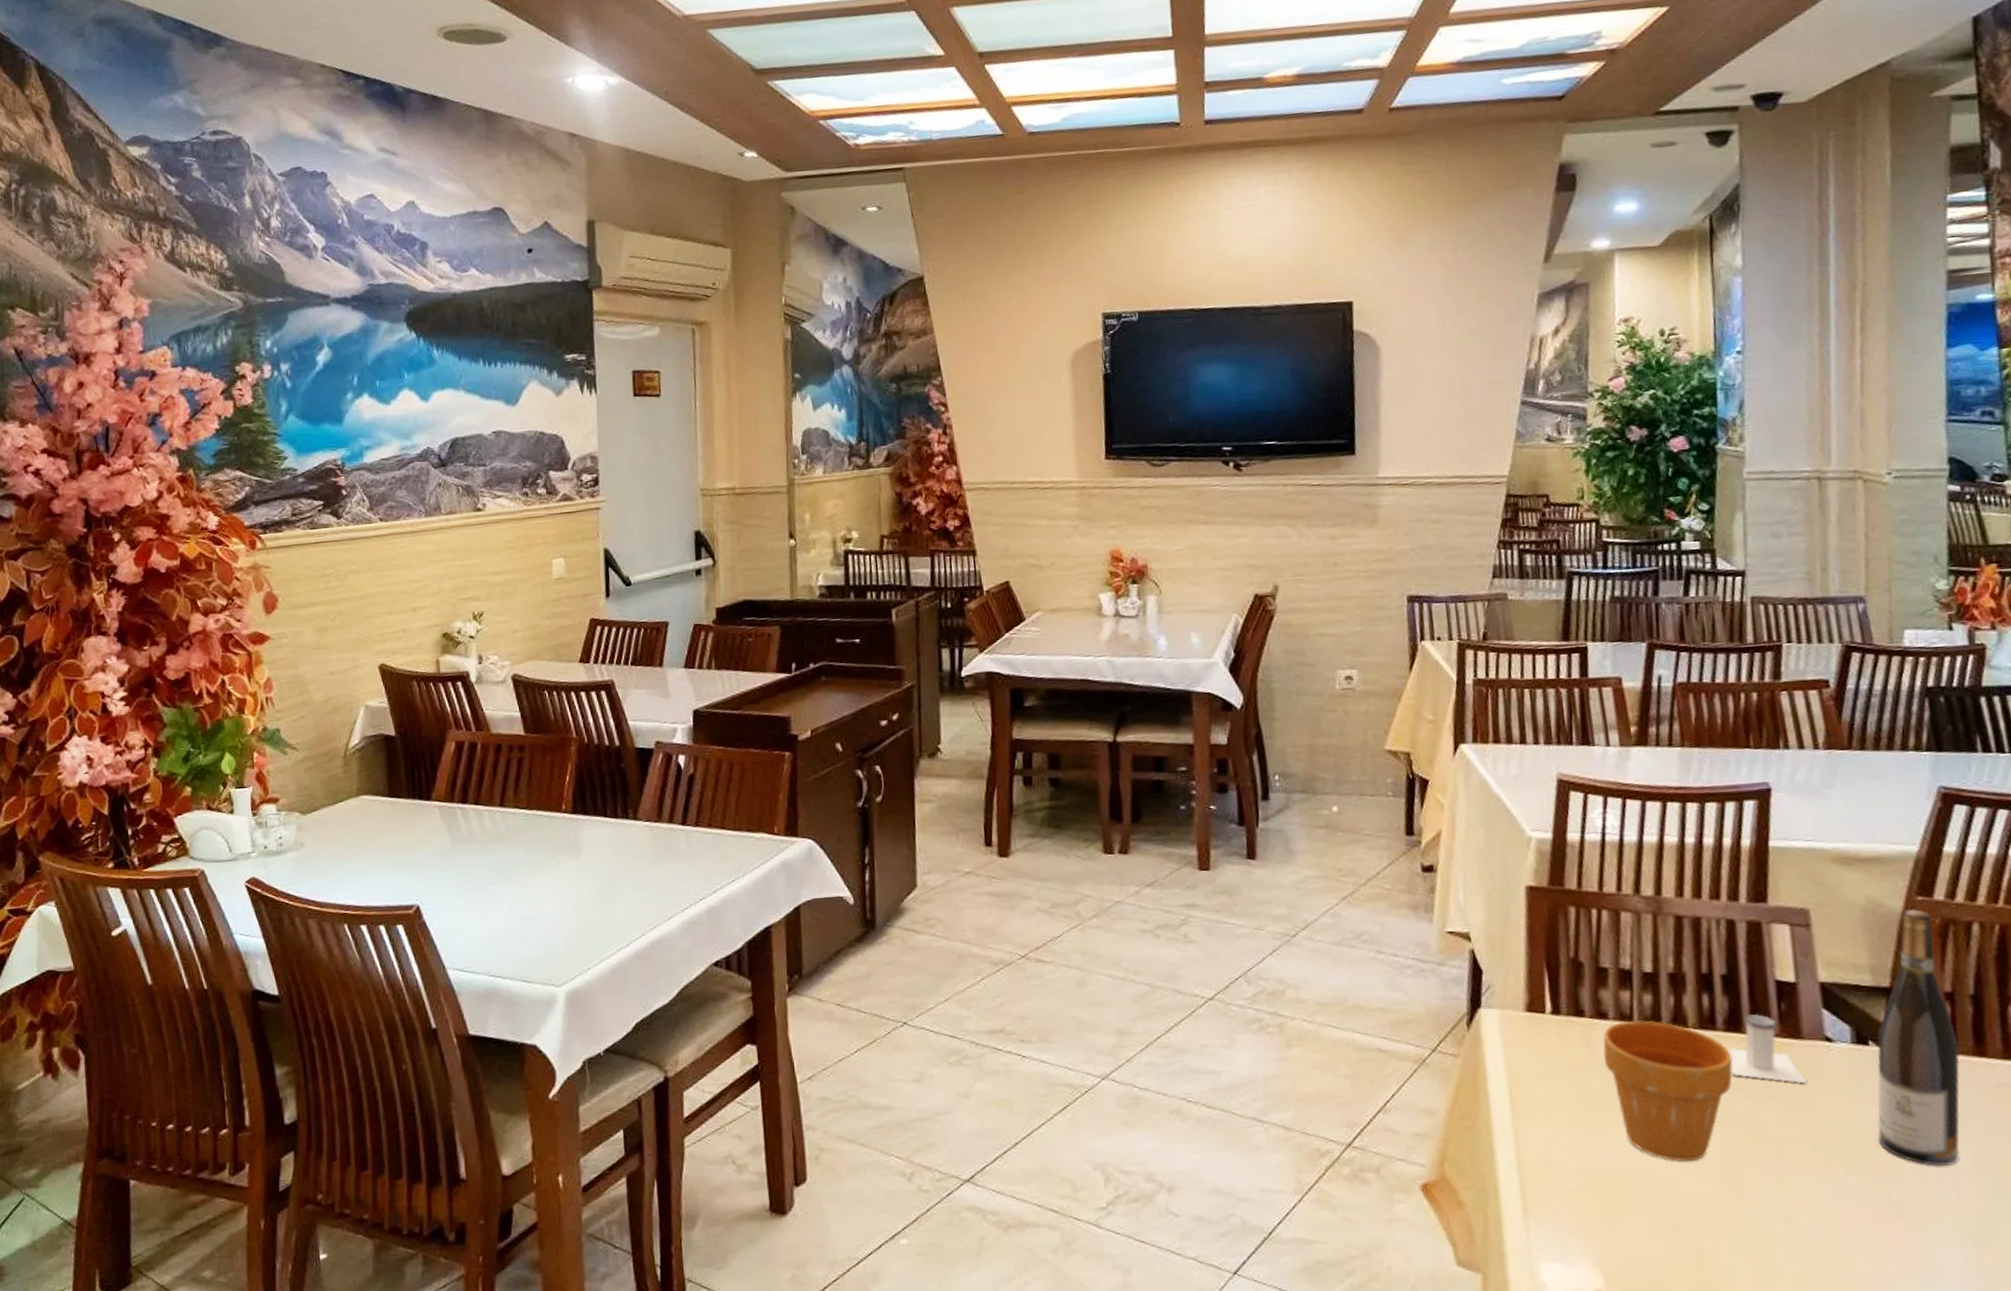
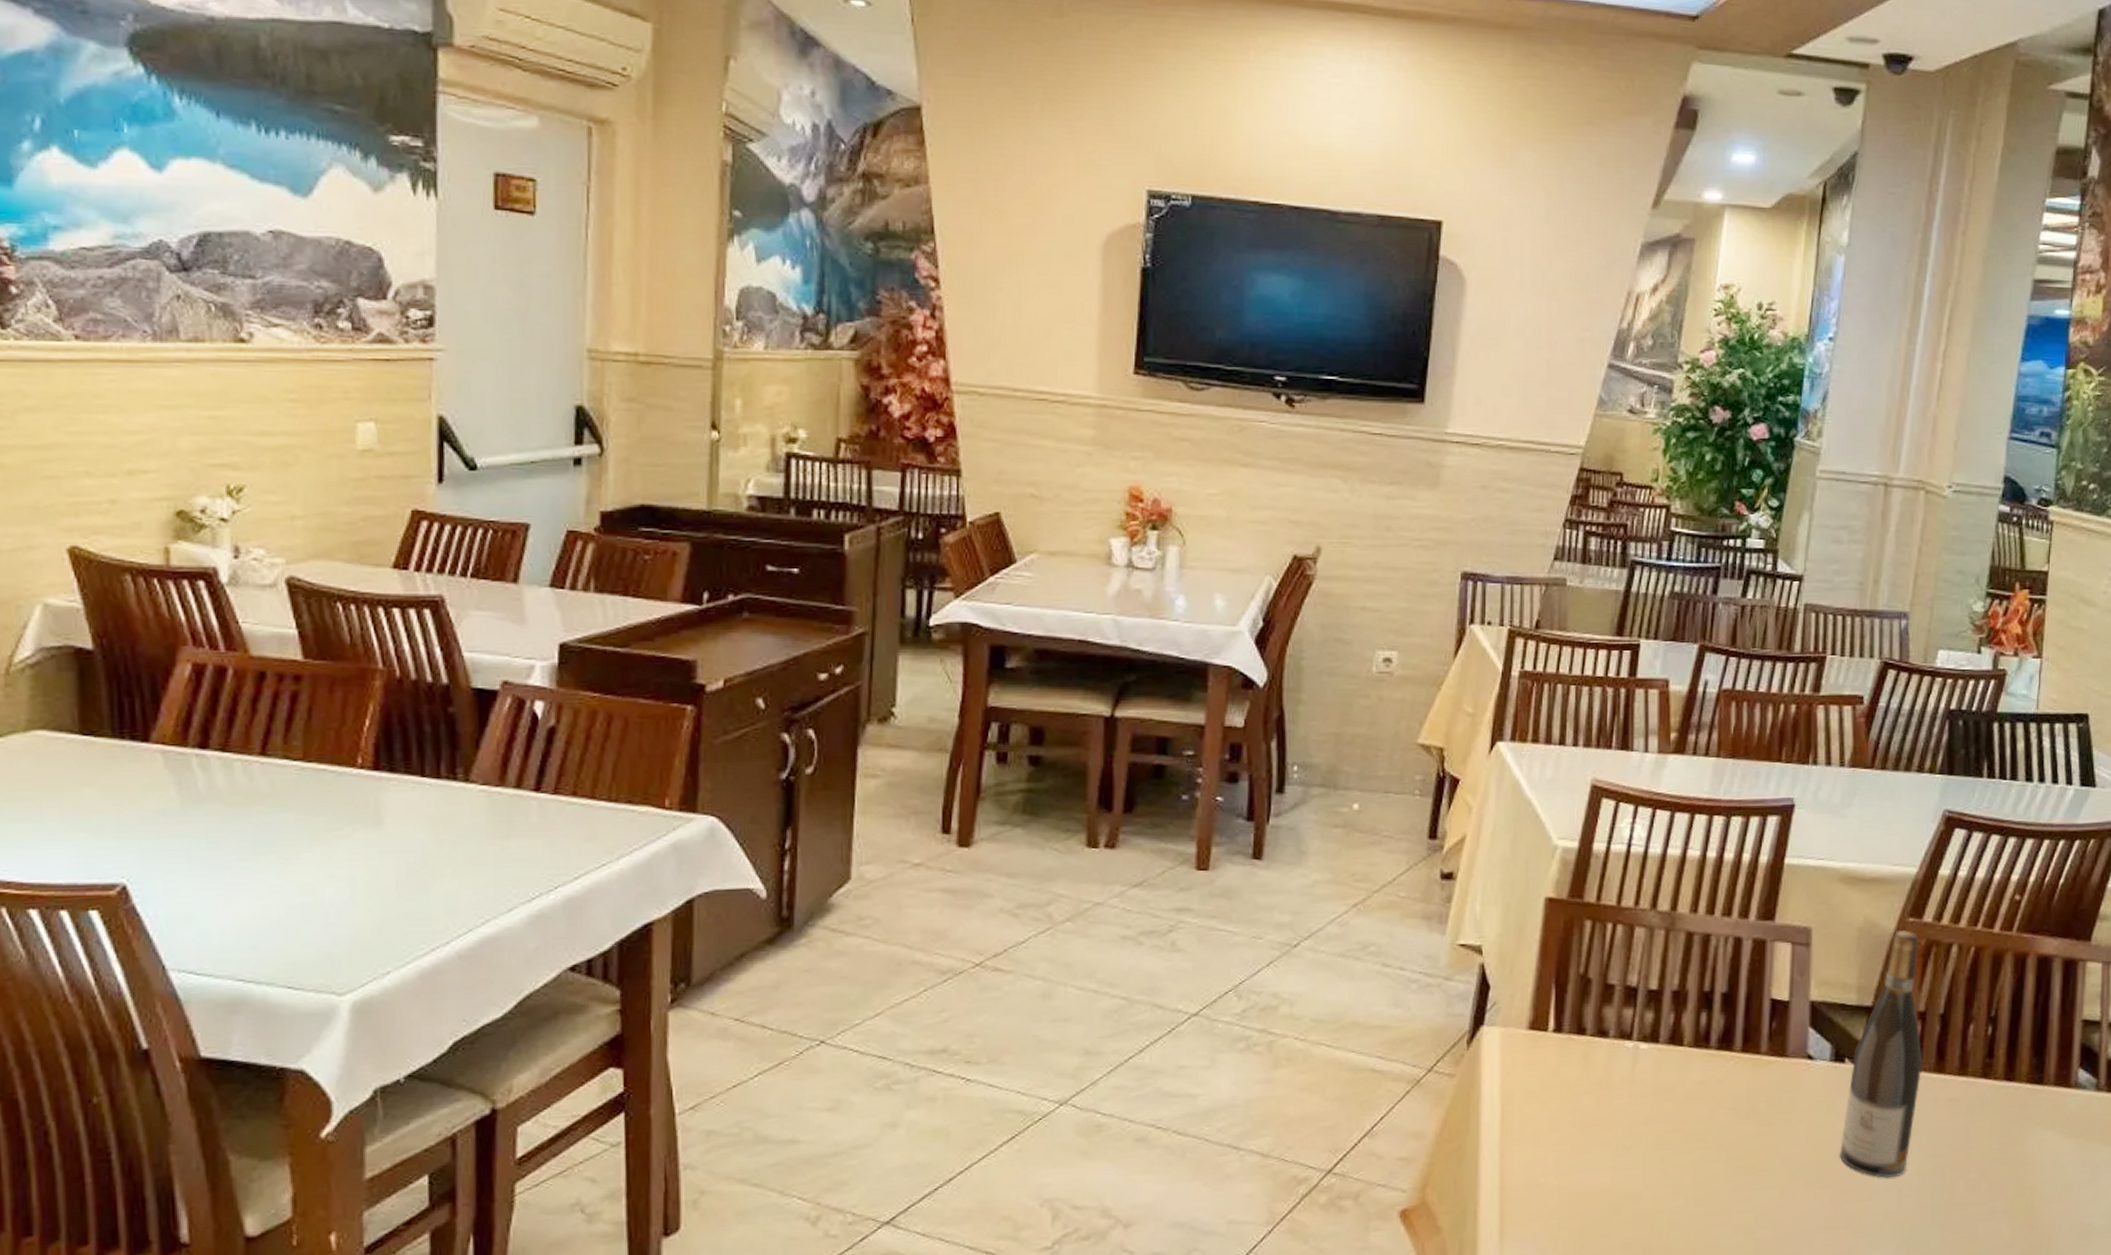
flower pot: present [1603,1019,1733,1162] -> none [1598,1038,1720,1180]
salt shaker: present [1727,1014,1807,1084] -> none [1717,1032,1784,1101]

